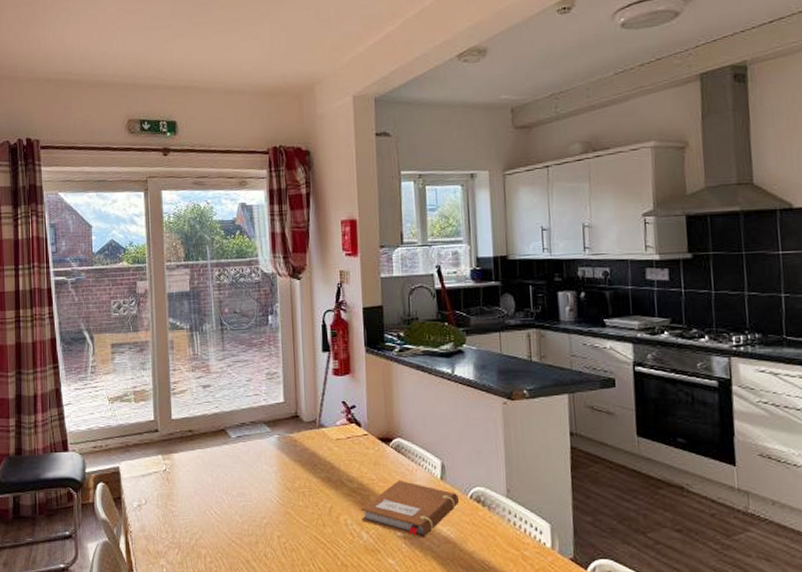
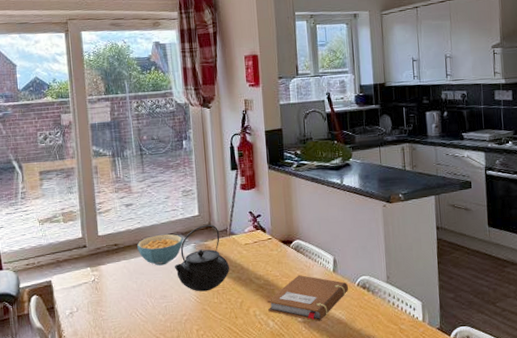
cereal bowl: none [214,421,265,458] -> present [137,233,183,266]
teapot: none [255,414,319,492] -> present [175,225,230,292]

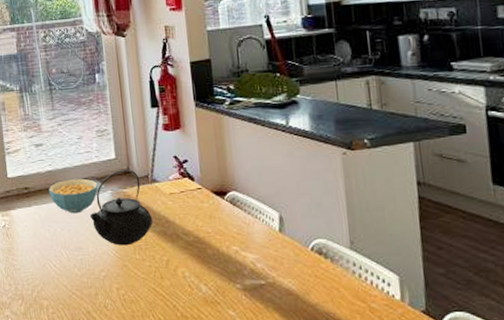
notebook: present [268,274,349,321] -> none [199,232,300,290]

